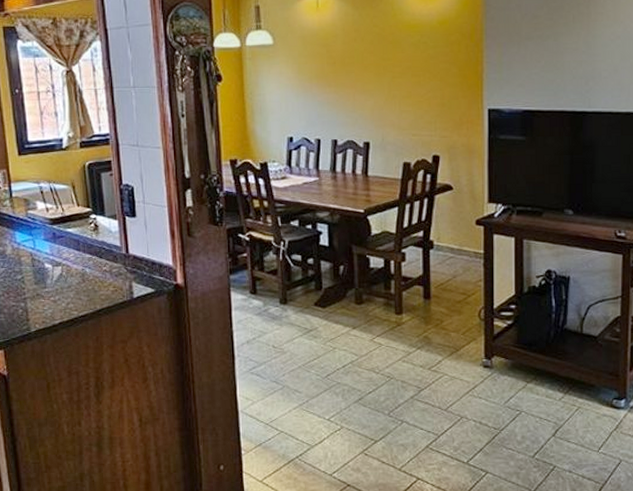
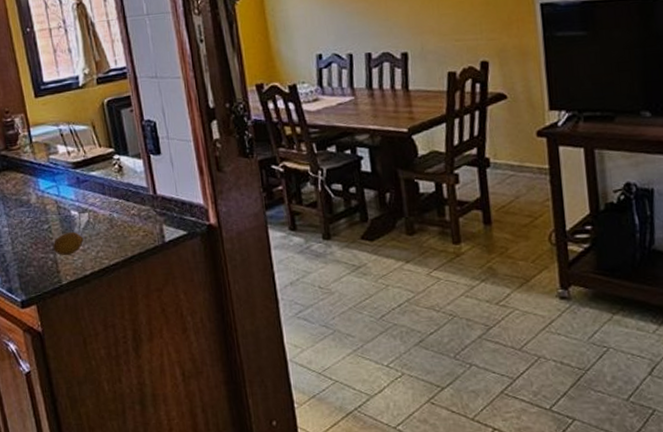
fruit: none [24,284,55,305] -> present [53,232,84,255]

